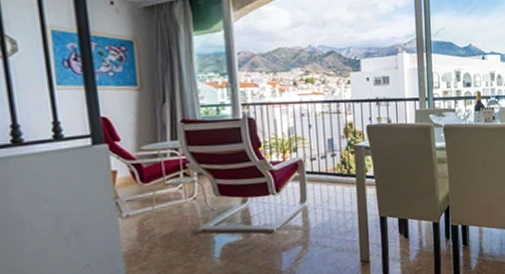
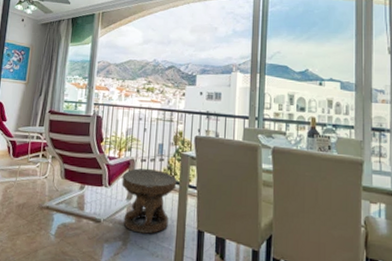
side table: none [291,166,353,234] -> present [121,168,177,234]

